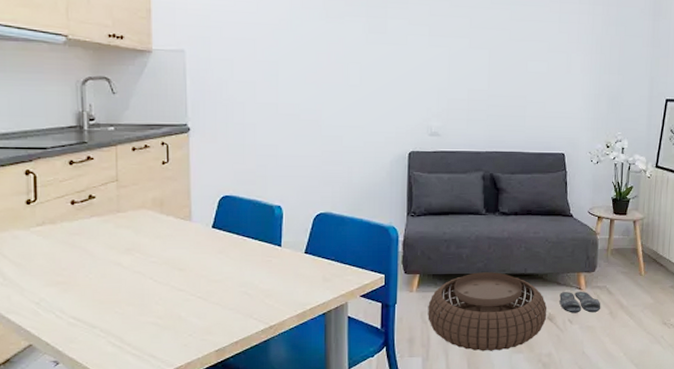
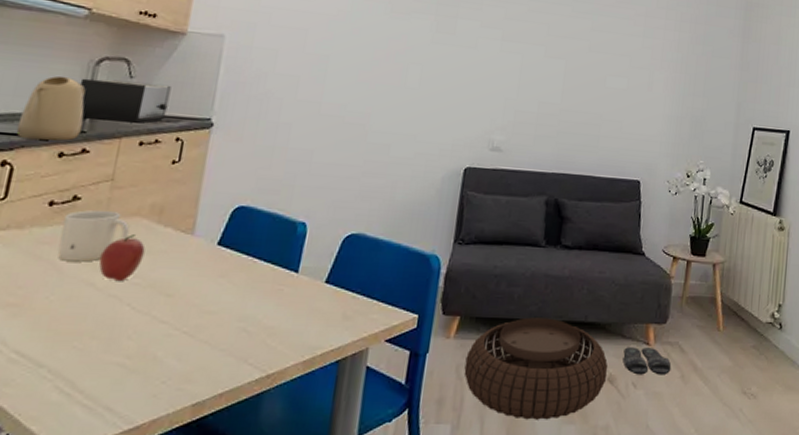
kettle: none [30,96,83,152] -> present [16,76,86,142]
toaster: none [72,96,149,132] -> present [79,78,171,123]
mug: none [86,205,139,247] -> present [57,209,130,262]
fruit: none [120,224,155,260] -> present [98,234,146,281]

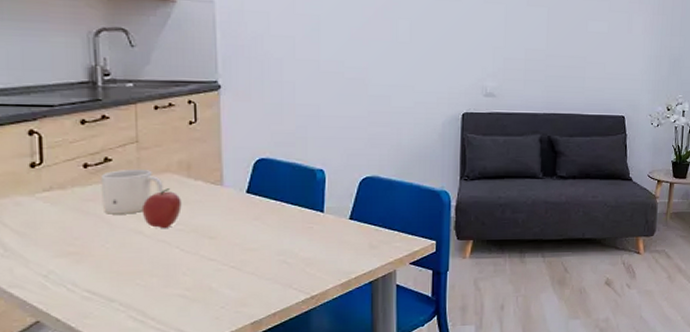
kettle: present [16,76,86,142] -> none [34,48,96,110]
toaster: present [79,78,171,123] -> none [84,49,174,89]
pouf: present [464,317,609,420] -> none [481,237,605,318]
slippers: present [623,347,671,375] -> none [617,256,659,278]

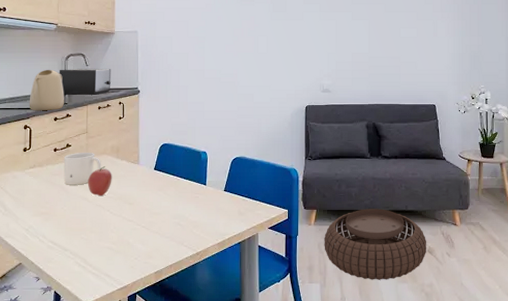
kettle: none [34,48,96,110] -> present [29,69,64,111]
toaster: none [84,49,174,89] -> present [59,68,111,95]
pouf: none [481,237,605,318] -> present [324,209,427,280]

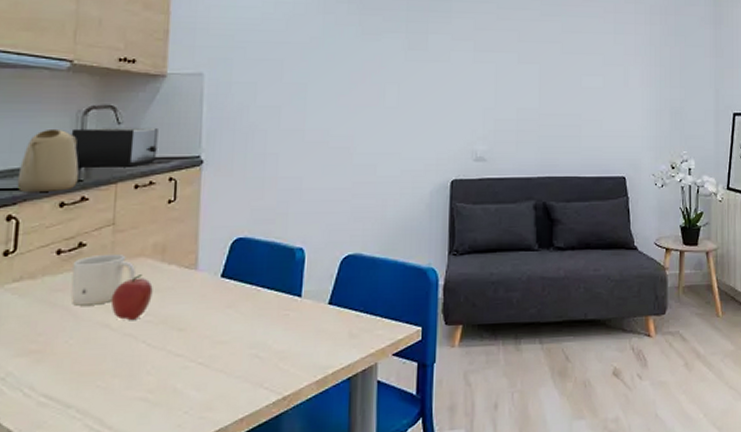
pouf: present [324,209,427,280] -> none [472,319,612,419]

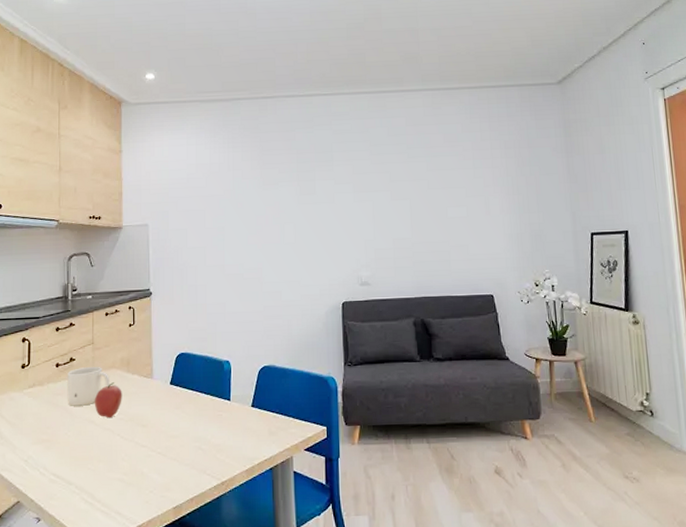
kettle: present [17,128,79,193] -> none [27,272,67,321]
toaster: present [71,127,158,167] -> none [60,269,119,301]

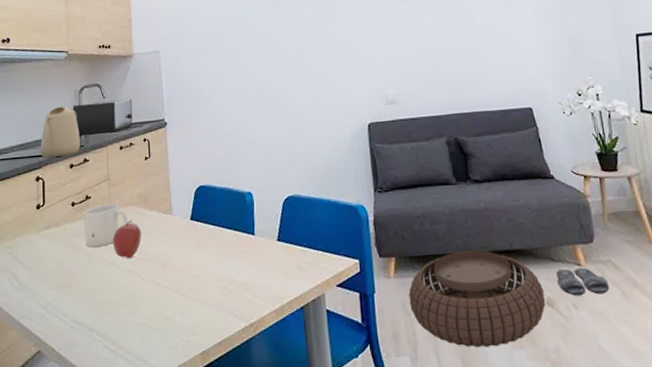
kettle: none [27,272,67,321] -> present [40,106,80,159]
toaster: none [60,269,119,301] -> present [72,99,133,136]
pouf: none [370,422,494,510] -> present [408,250,546,348]
slippers: none [505,441,552,466] -> present [556,268,610,296]

